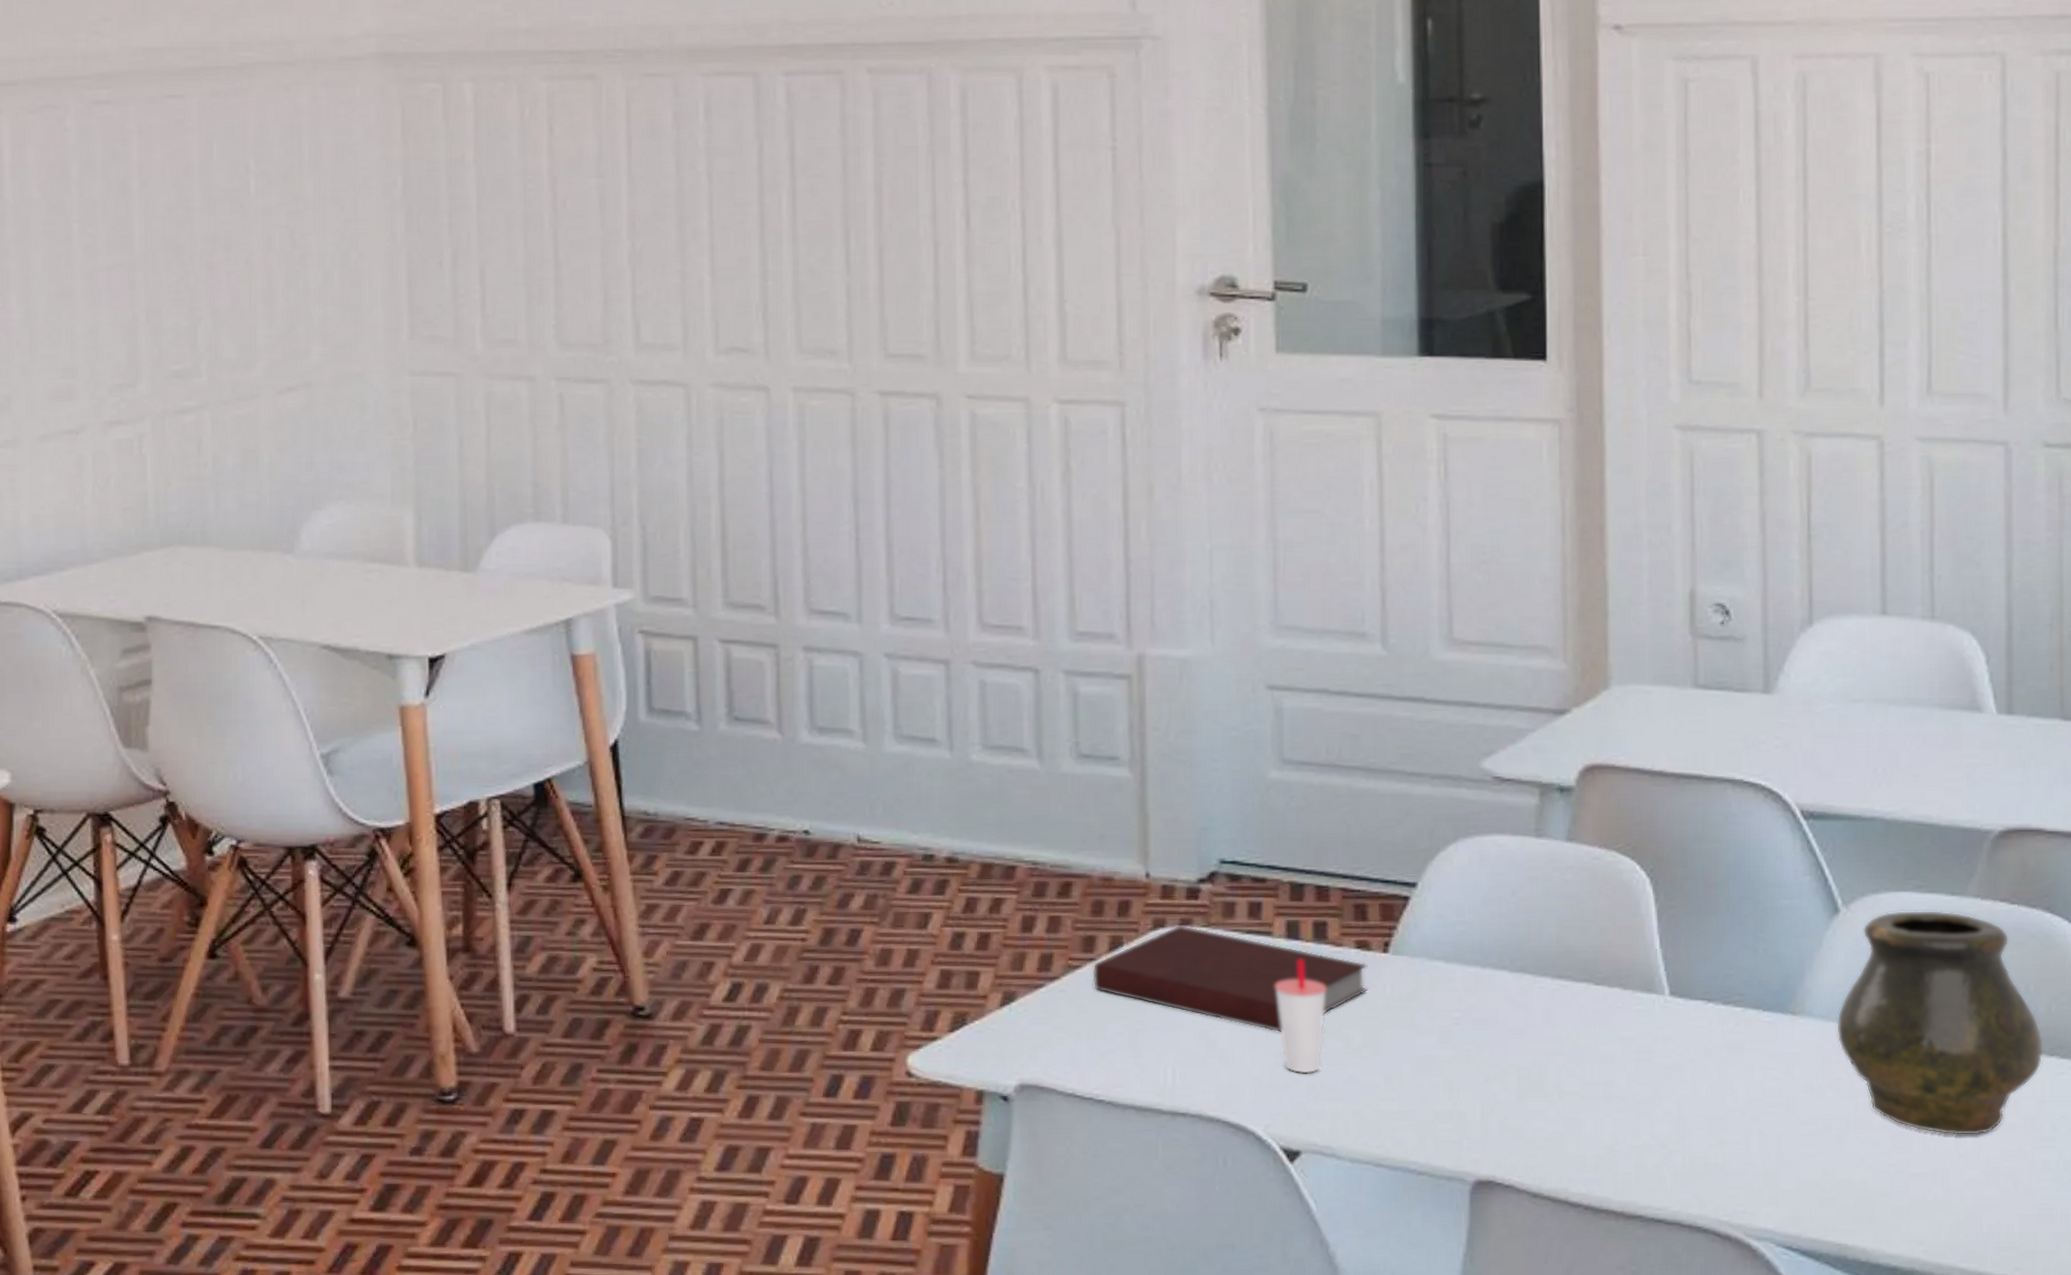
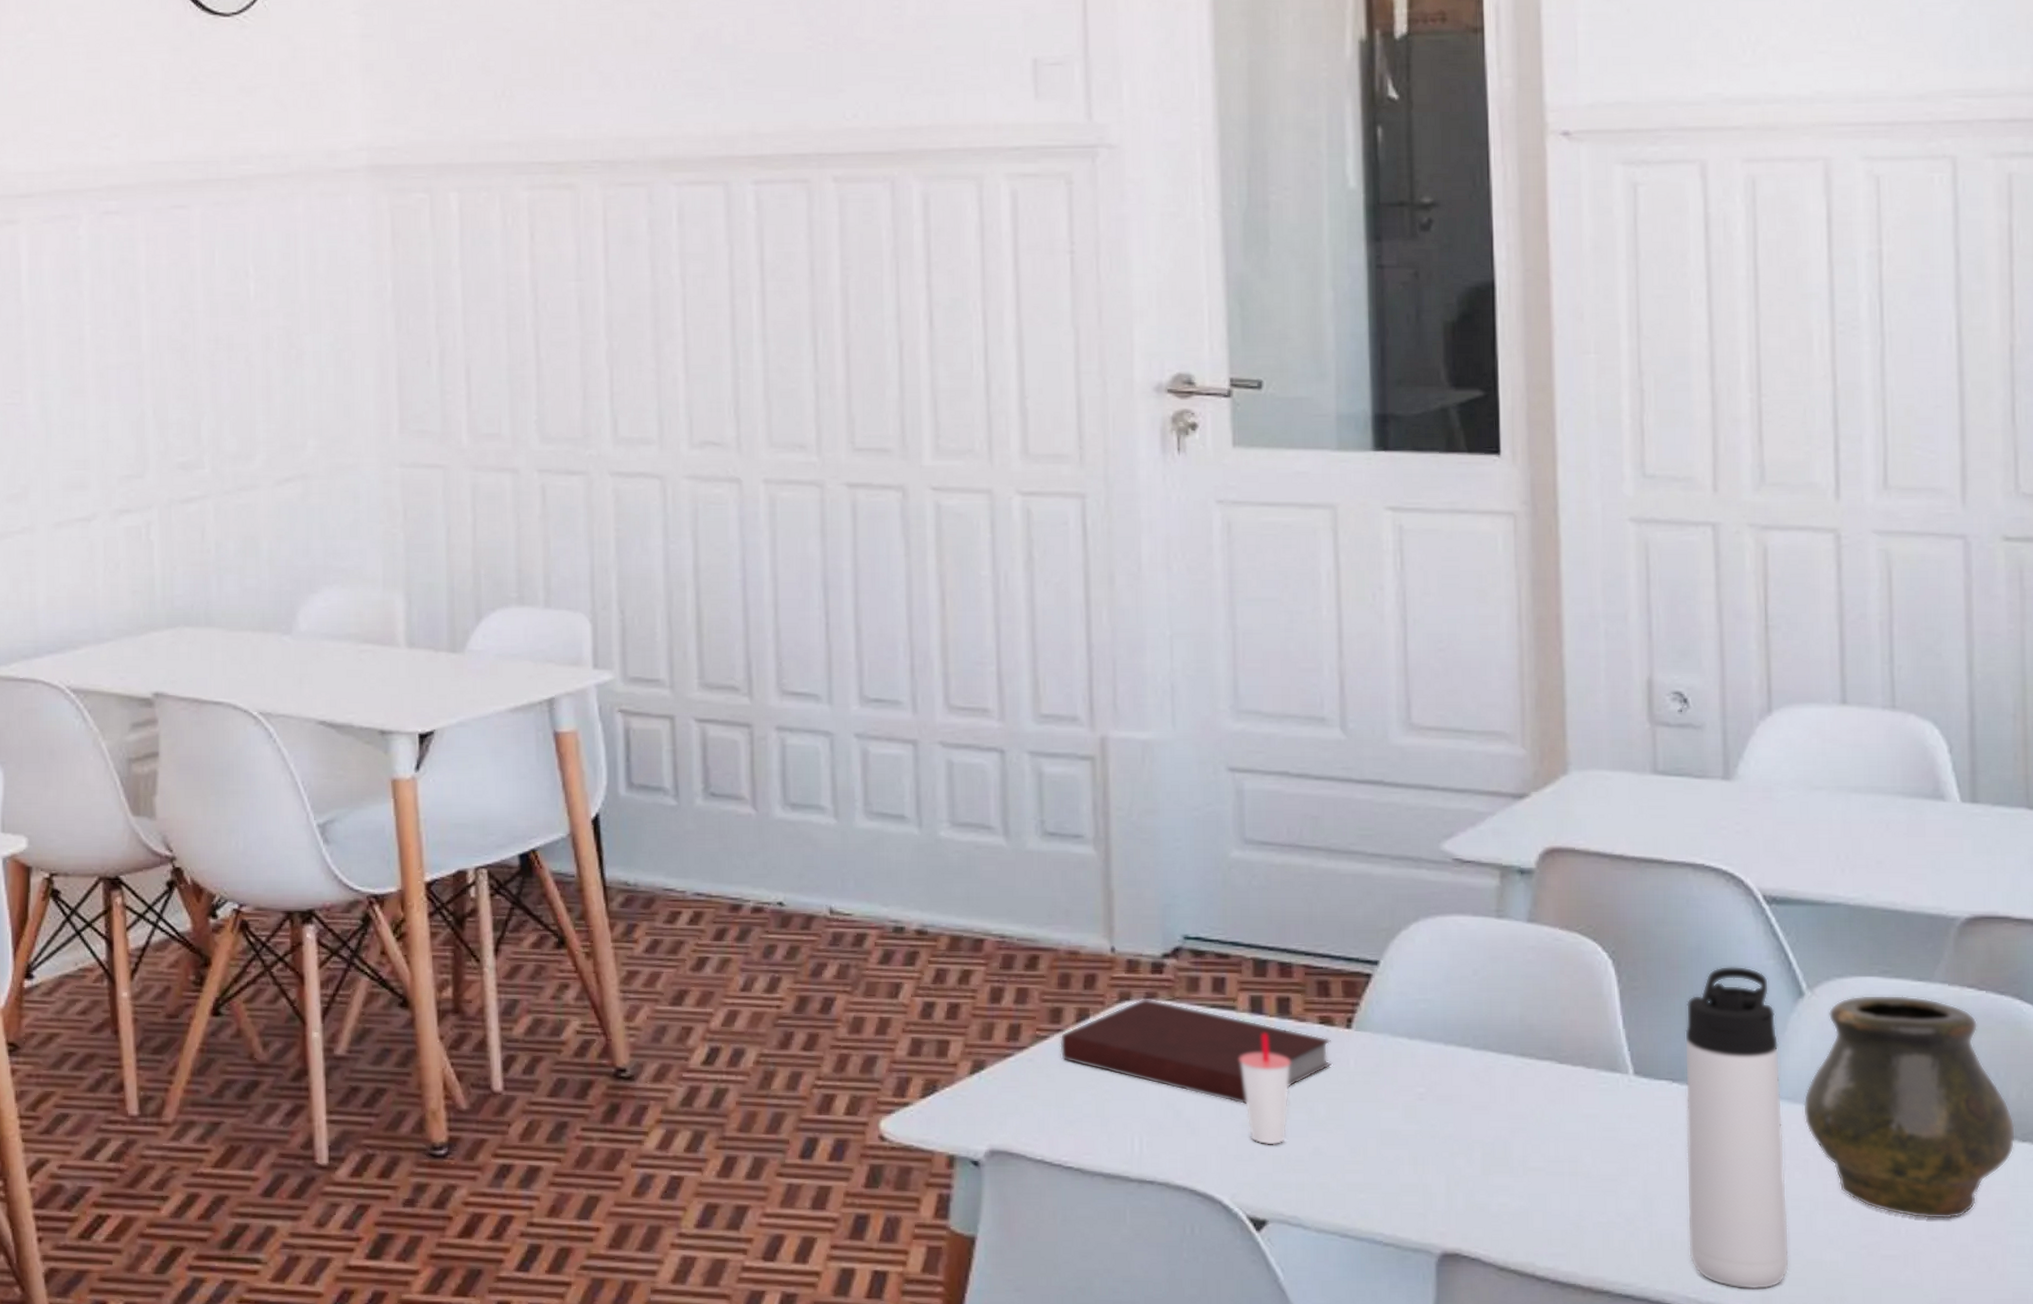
thermos bottle: none [1720,883,1821,1211] -> present [1684,966,1790,1290]

